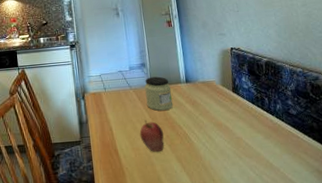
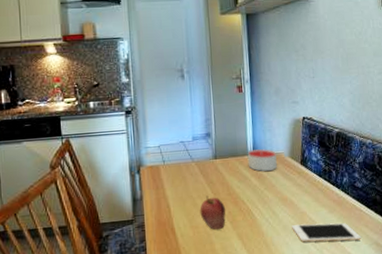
jar: present [145,76,174,111] -> none [208,148,238,186]
candle: none [180,77,210,99] -> present [247,149,277,172]
cell phone: none [229,149,302,167] -> present [292,223,361,242]

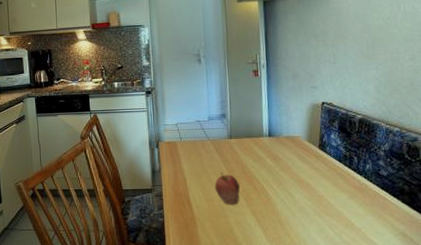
candle: present [247,149,277,172] -> none [262,132,294,154]
cell phone: present [292,223,361,242] -> none [308,207,386,229]

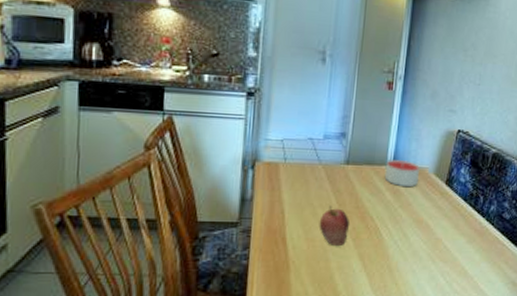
candle: none [262,132,294,154] -> present [384,160,420,187]

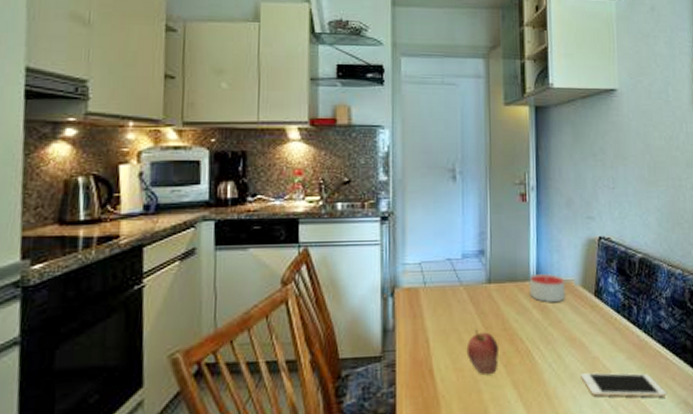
cell phone: none [422,252,498,278] -> present [581,372,667,398]

